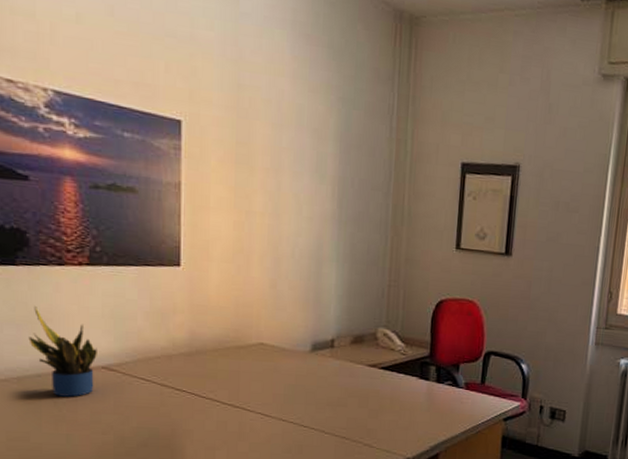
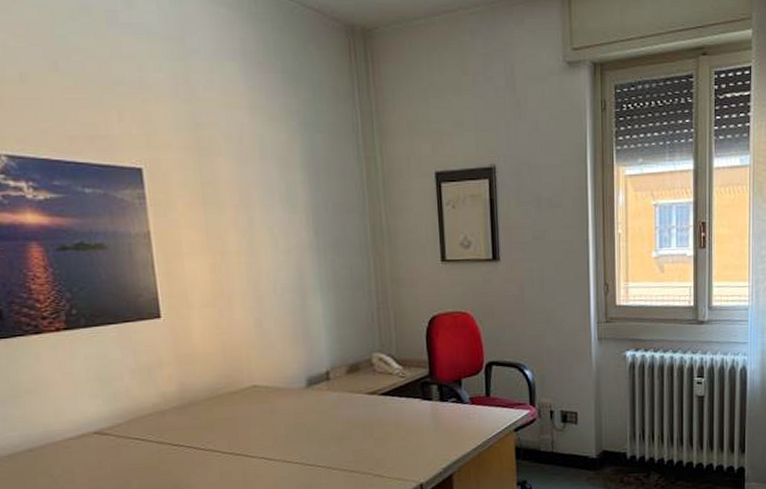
potted plant: present [28,305,97,397] -> none [14,378,89,469]

